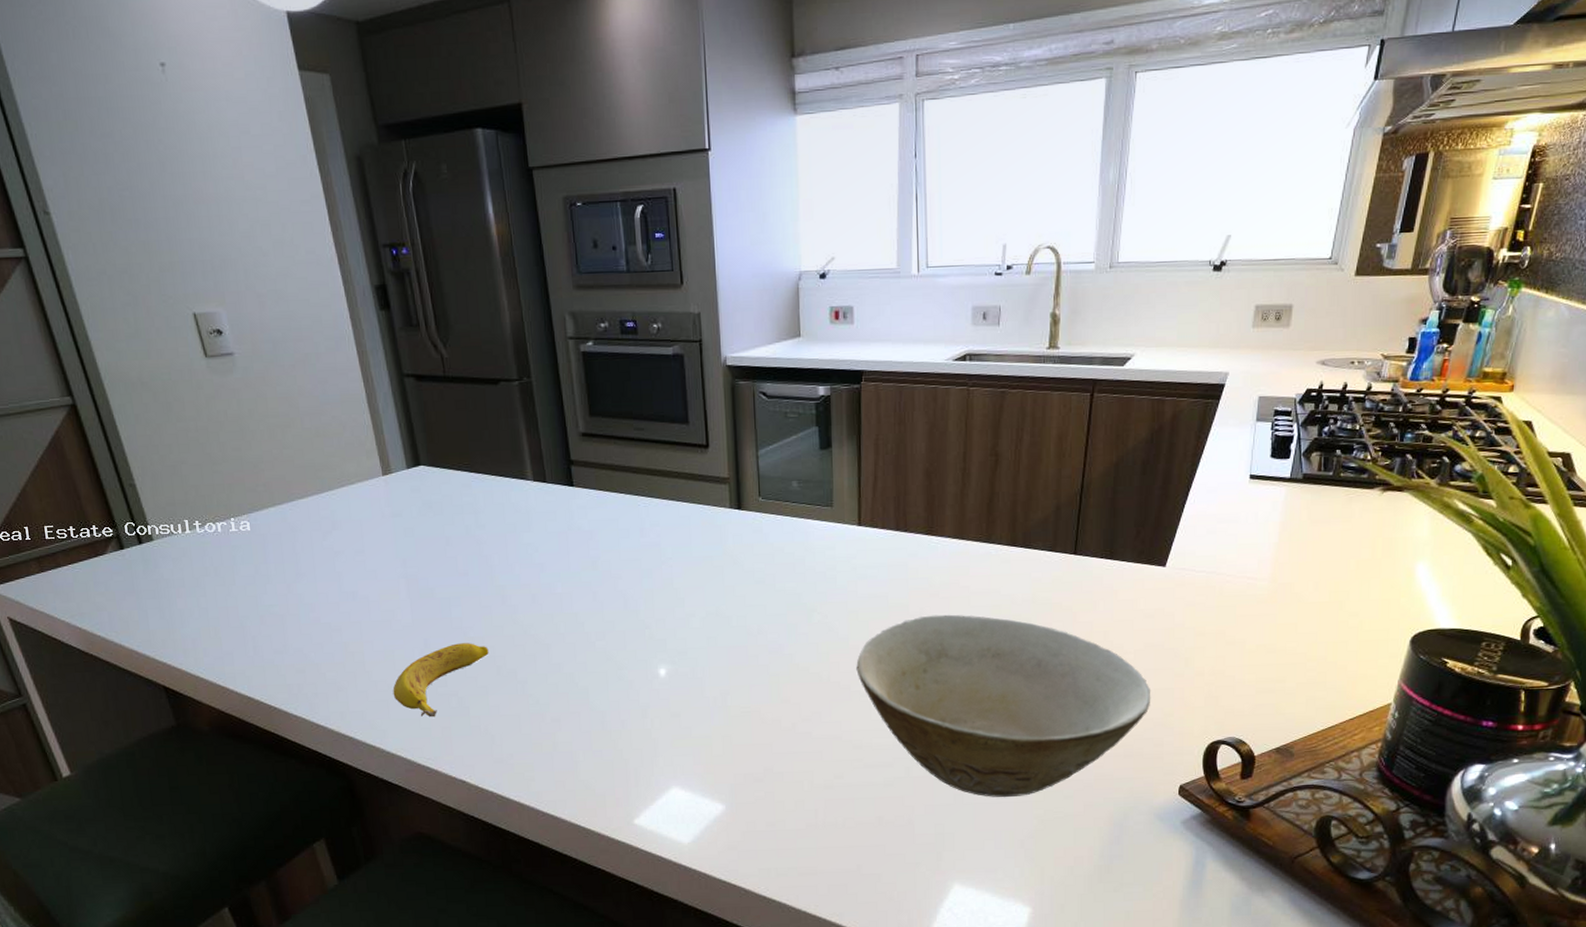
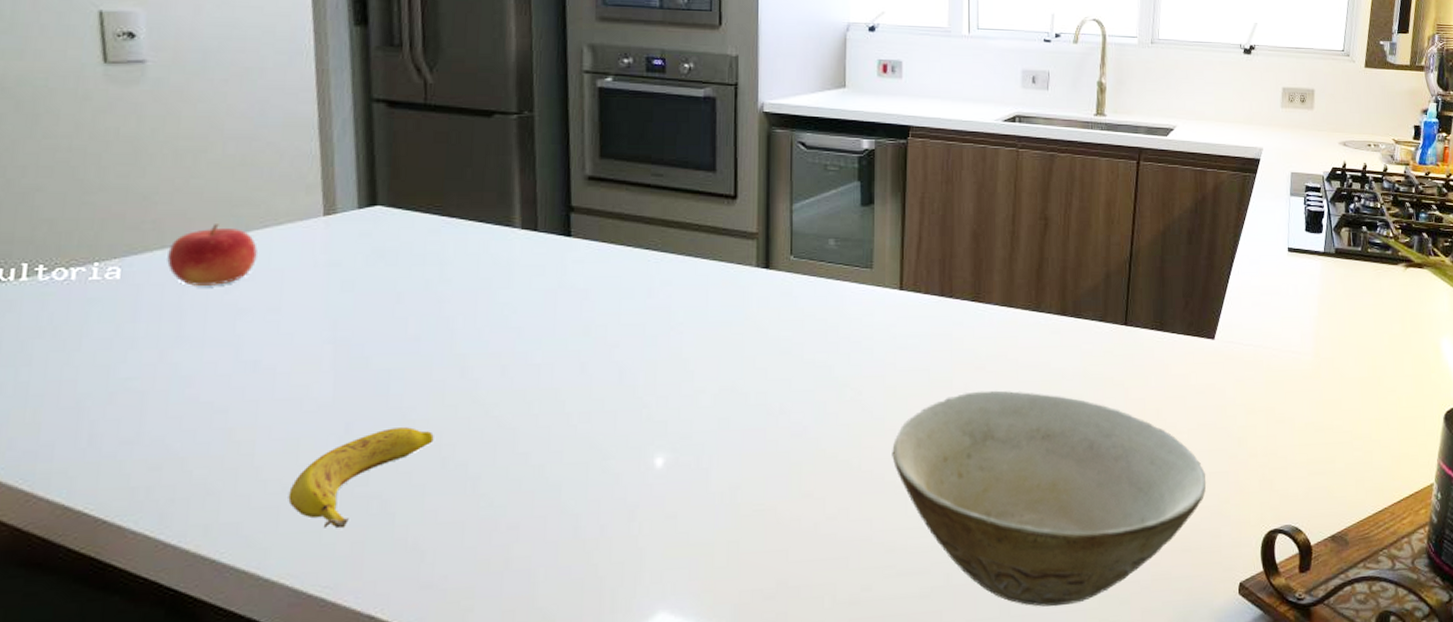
fruit: none [278,485,341,535] -> present [167,224,257,286]

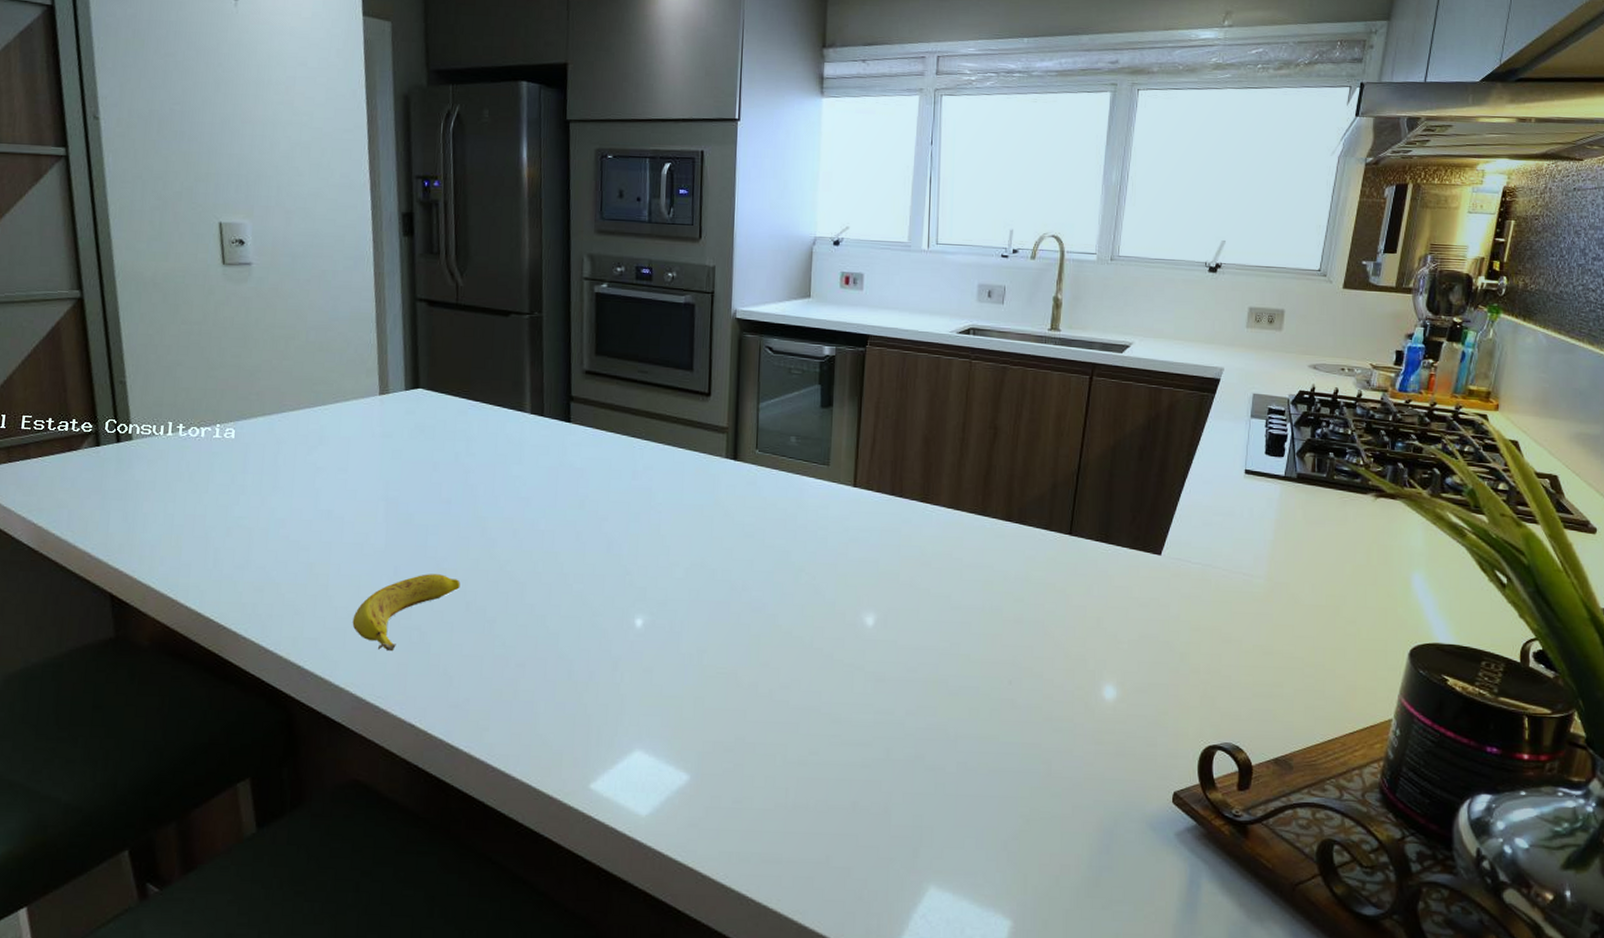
fruit: present [167,224,257,286] -> none [267,398,331,448]
bowl: present [892,390,1207,607] -> none [841,585,1145,791]

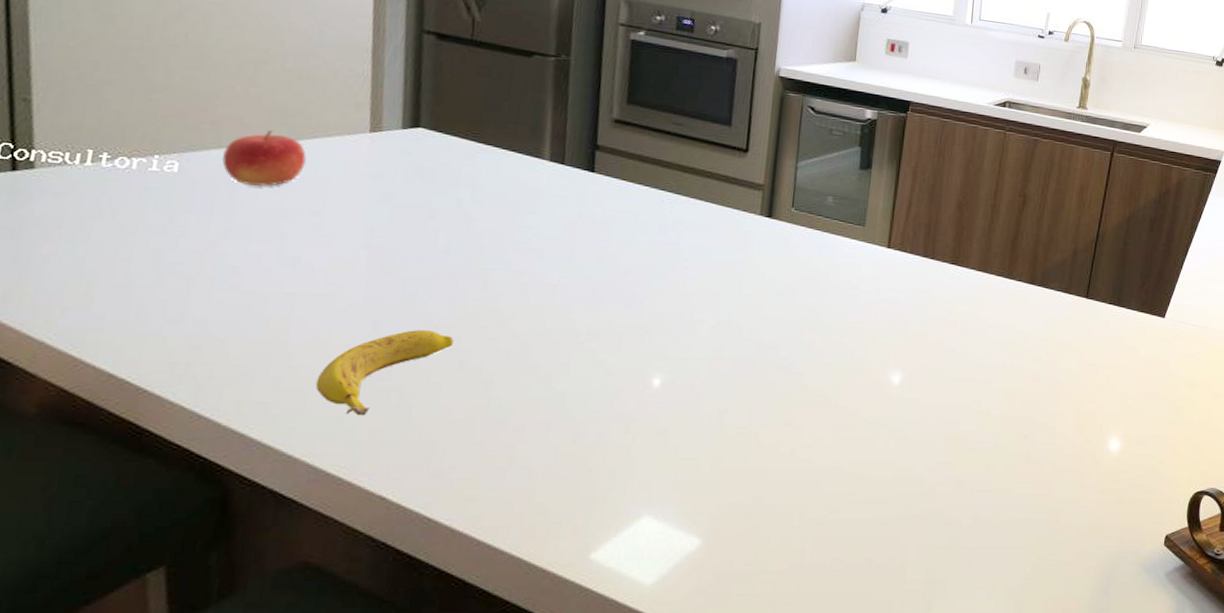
fruit: none [267,398,331,448] -> present [222,130,307,186]

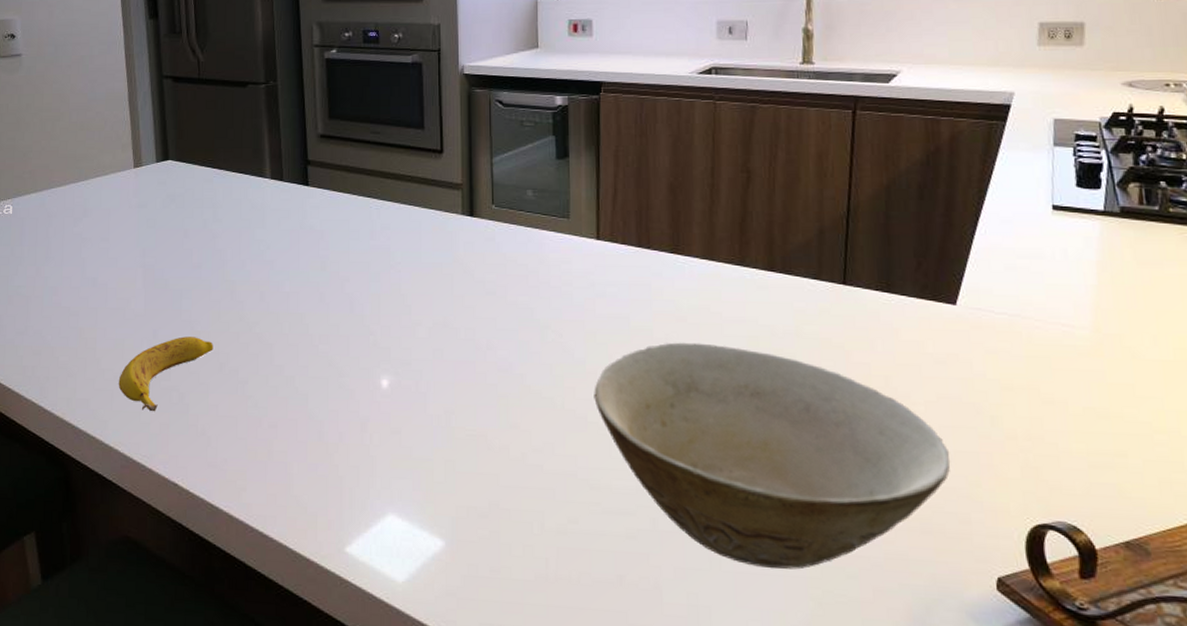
fruit: present [222,130,307,186] -> none [39,174,93,220]
bowl: none [866,344,1145,542] -> present [594,342,951,570]

